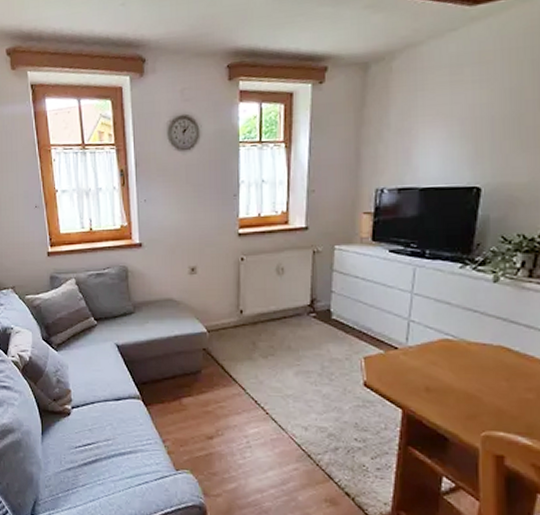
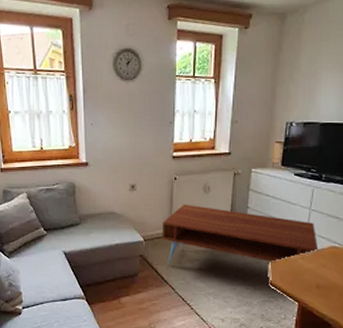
coffee table: none [229,288,426,361] -> present [162,204,319,265]

